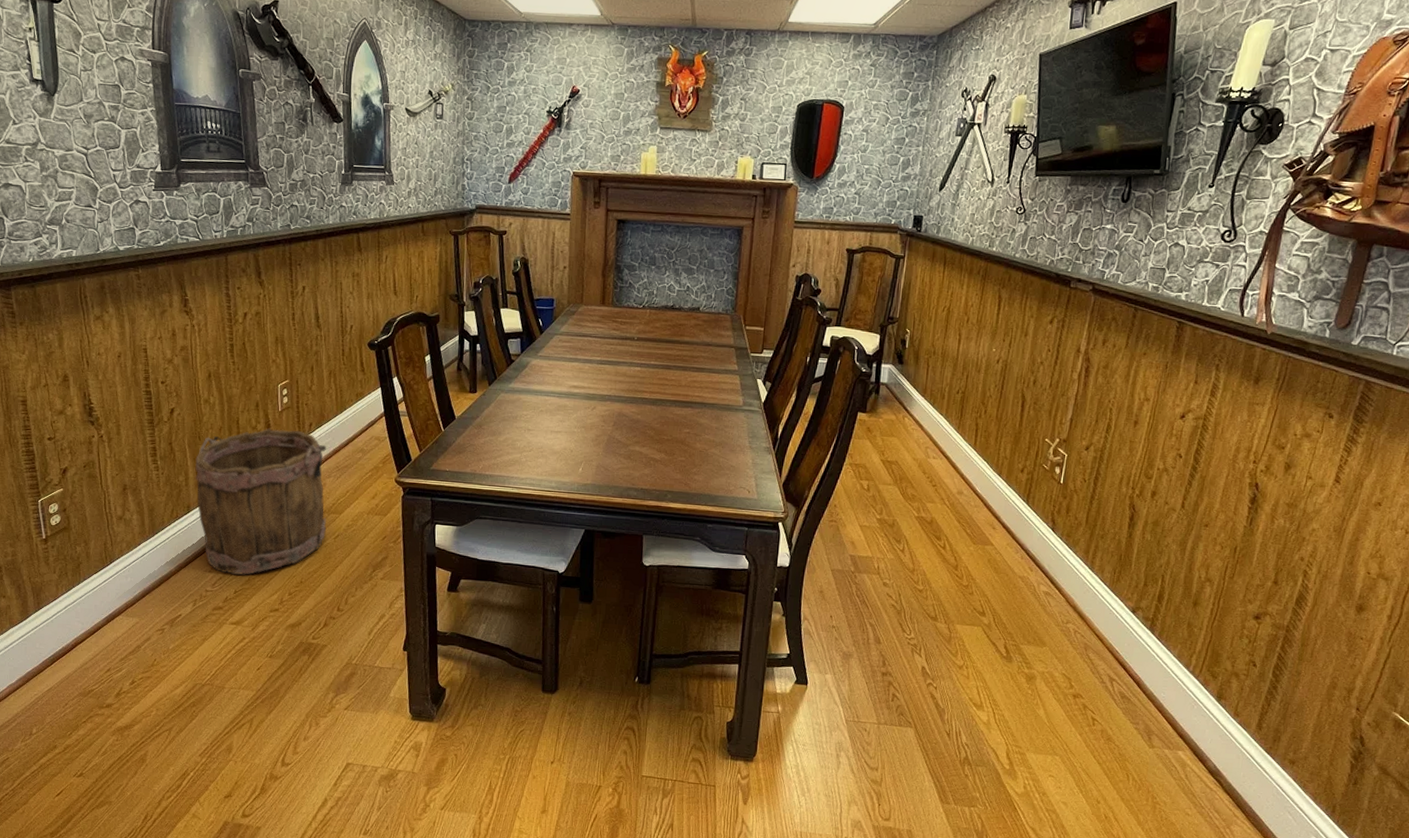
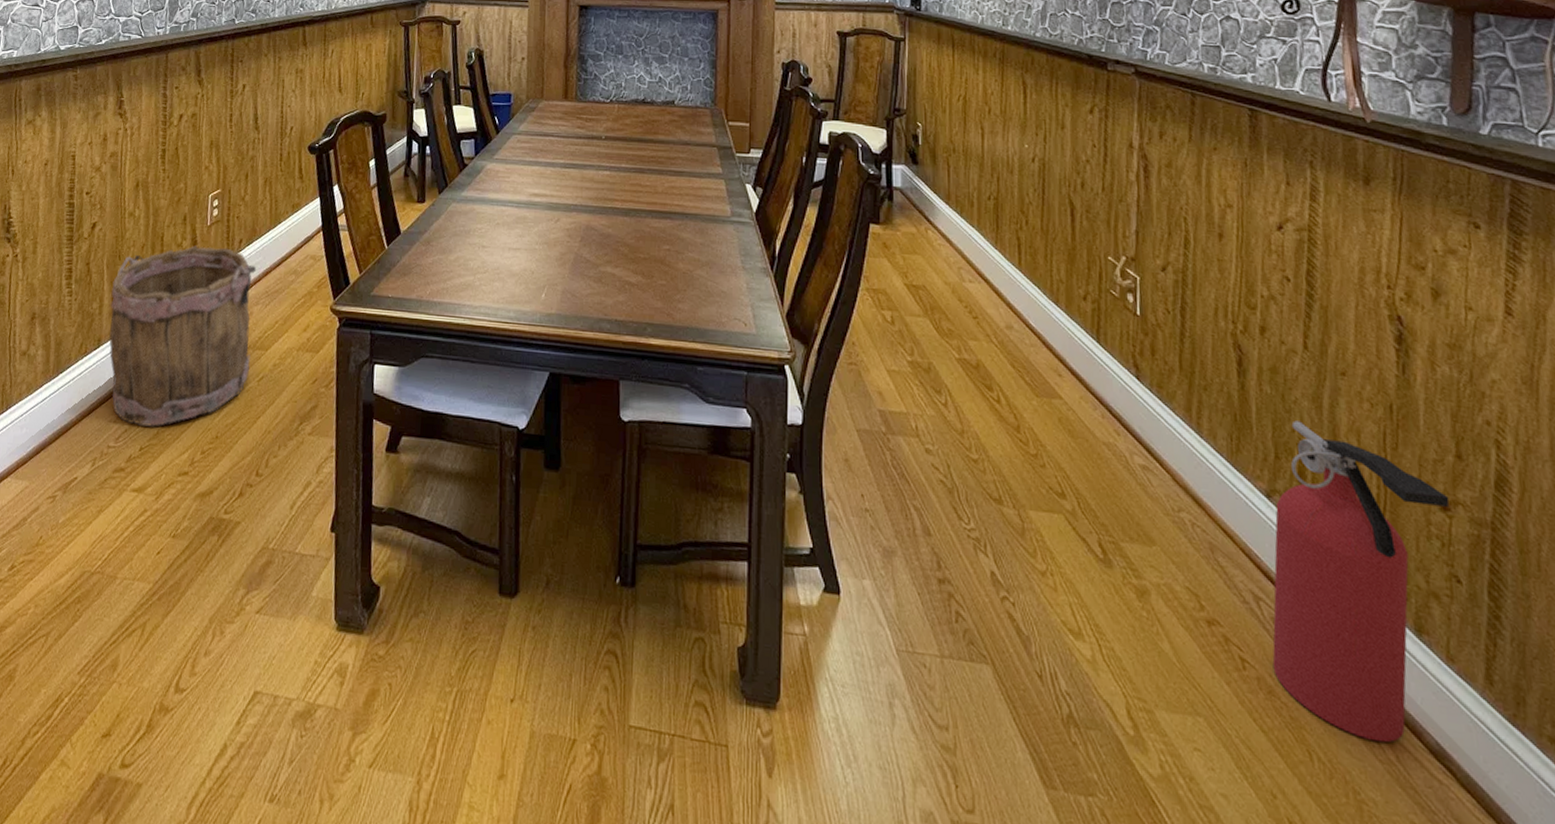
fire extinguisher: none [1113,559,1262,767] -> present [1272,420,1450,743]

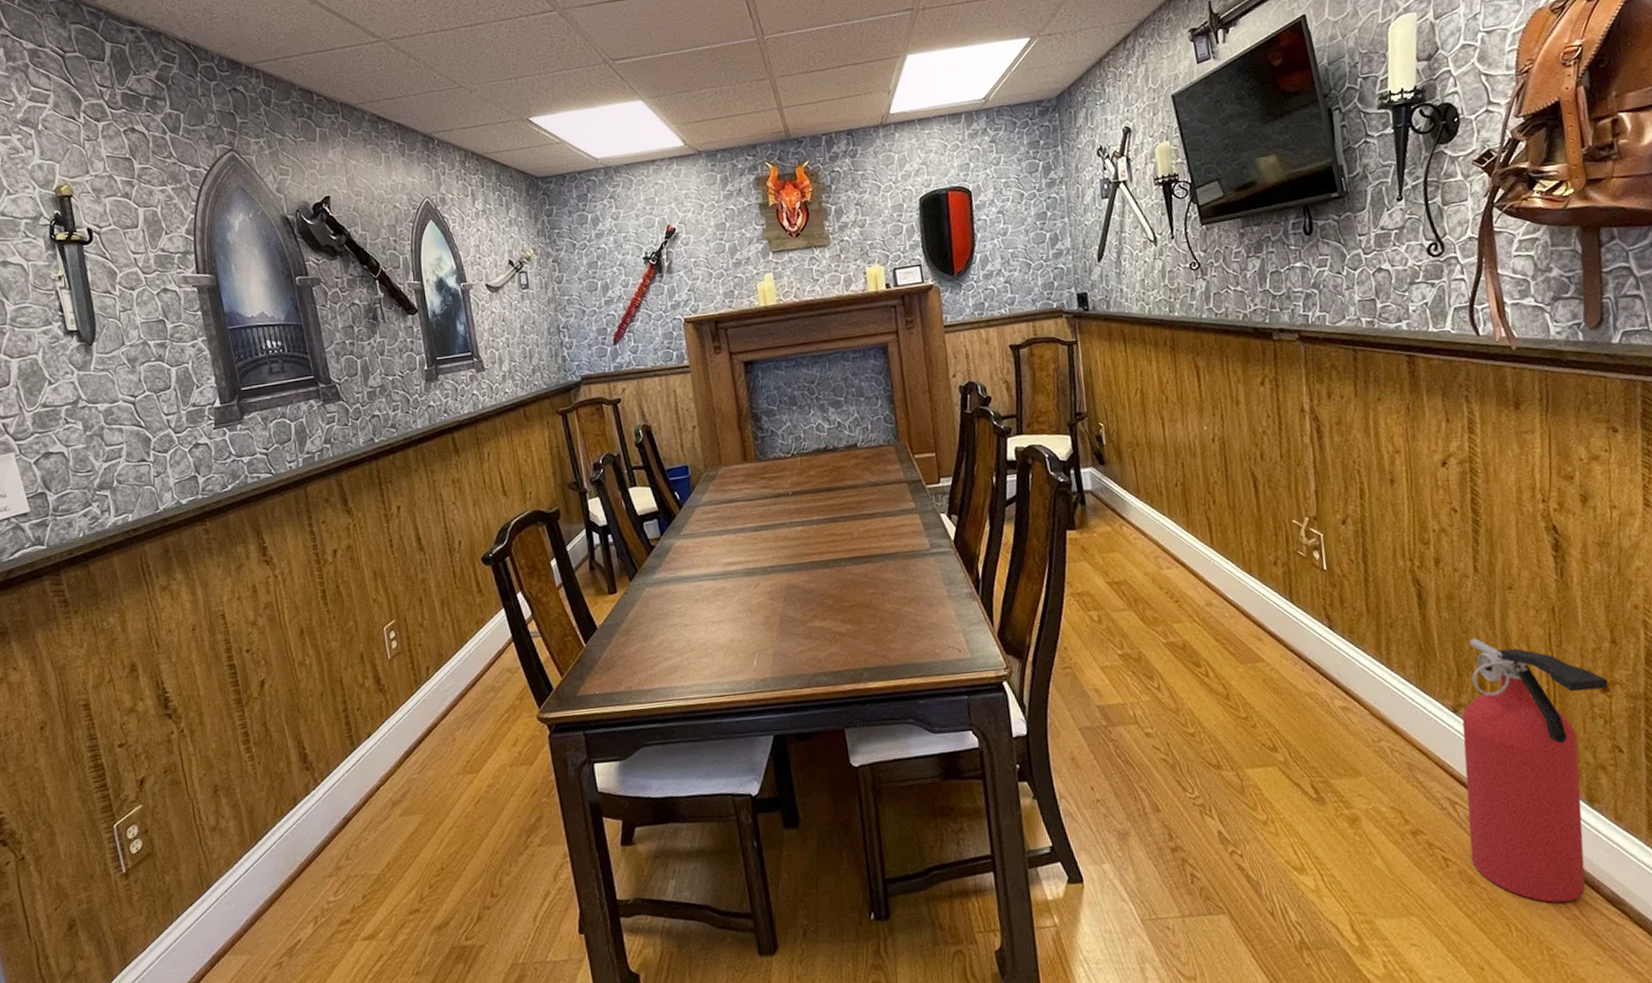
bucket: present [108,245,257,427] -> none [296,678,464,875]

